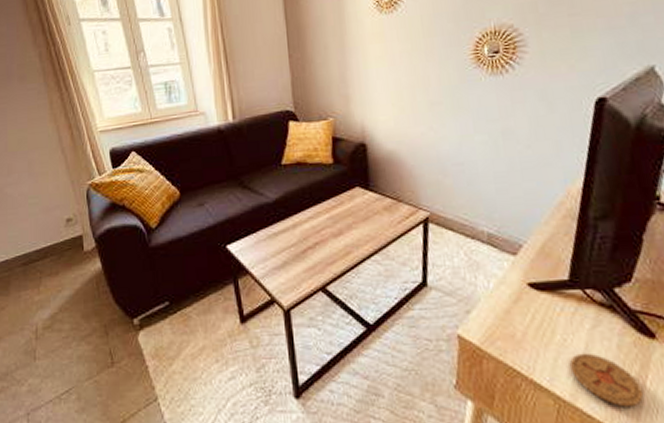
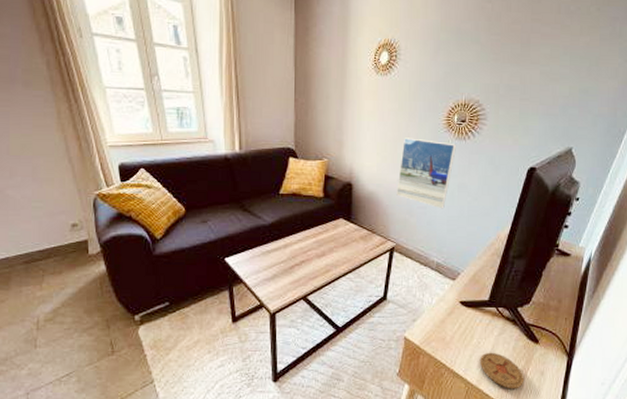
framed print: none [421,80,492,164] -> present [397,138,456,209]

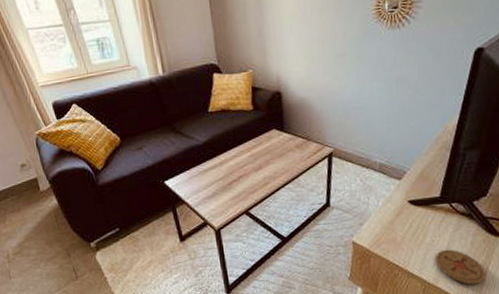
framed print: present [397,138,456,209] -> none [328,34,390,107]

